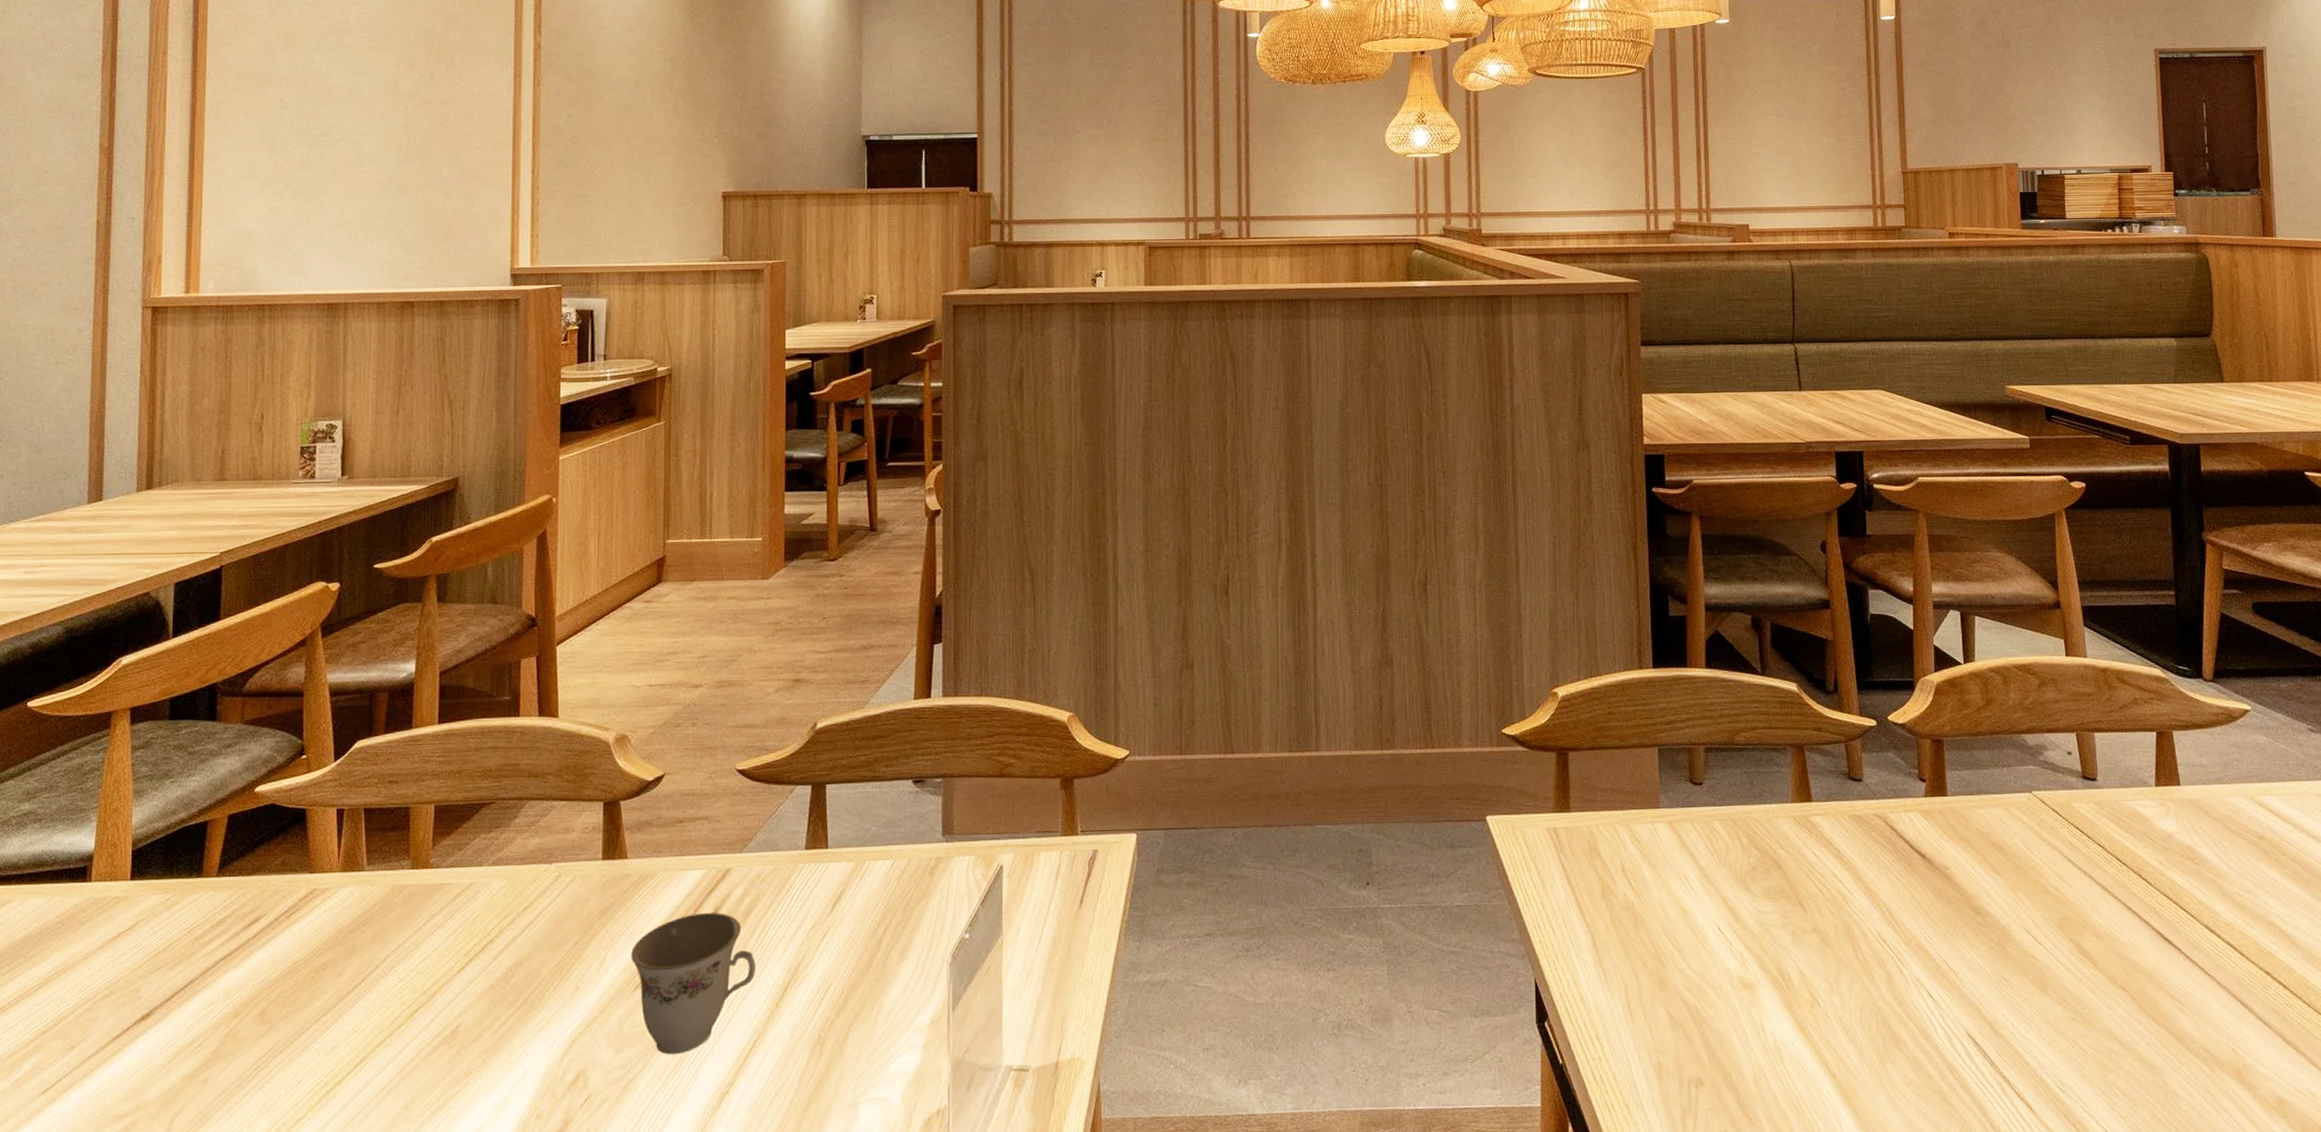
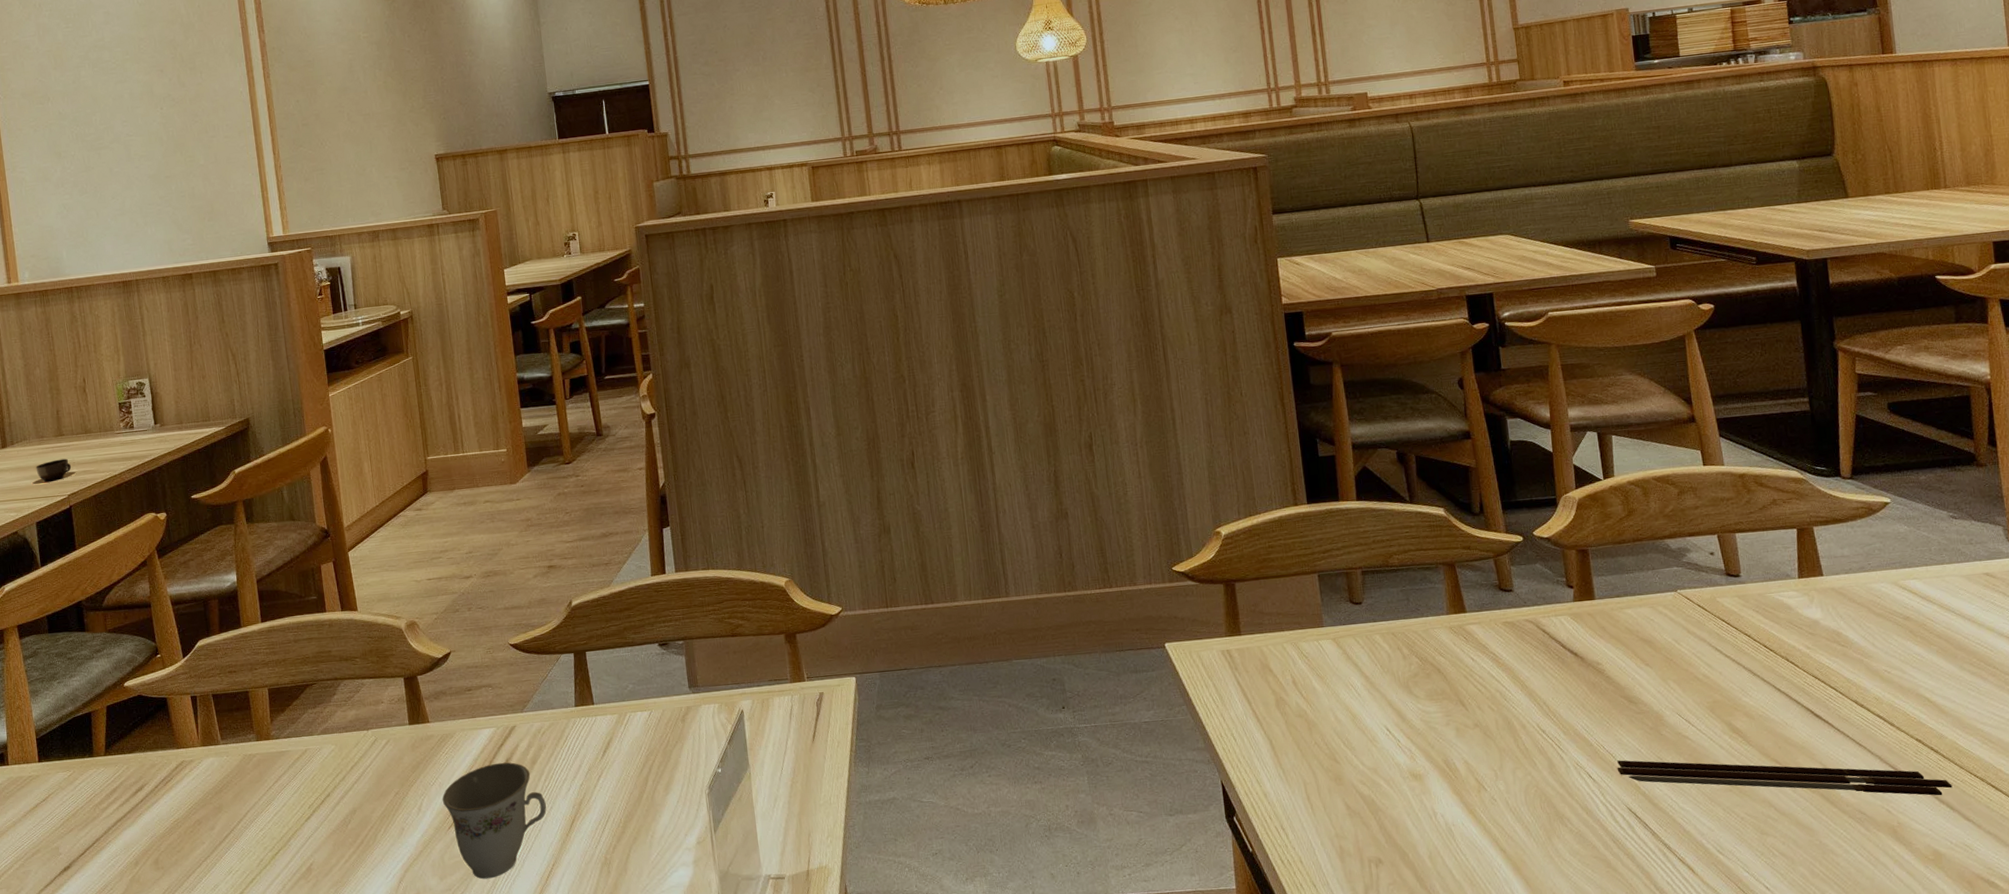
teacup: none [178,508,234,537] -> present [32,458,76,485]
chopsticks: none [1958,978,2299,1036] -> present [1617,760,1953,796]

